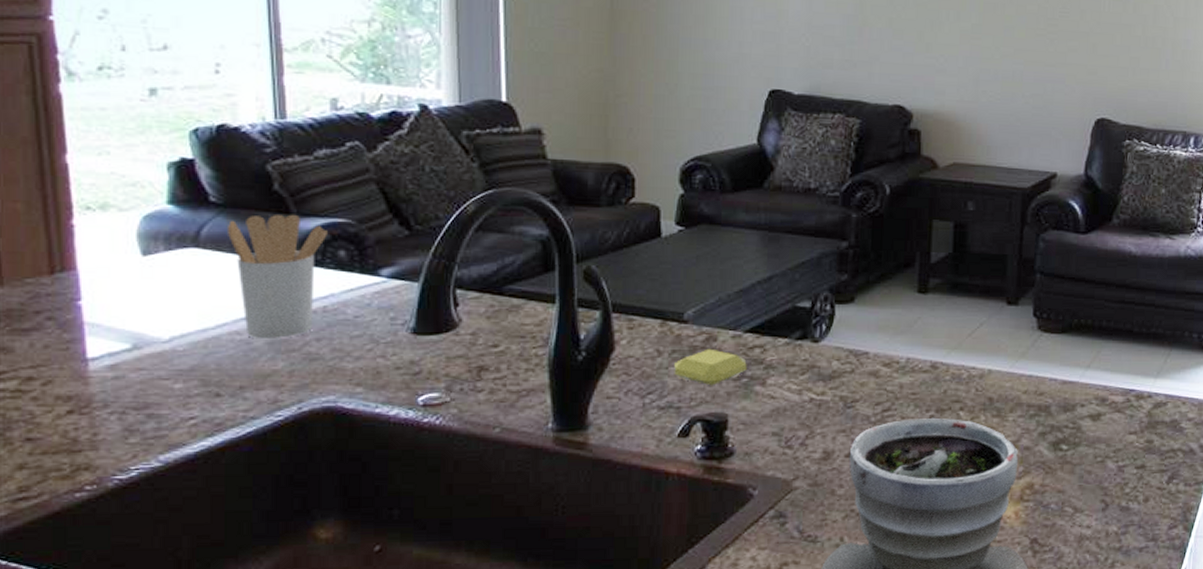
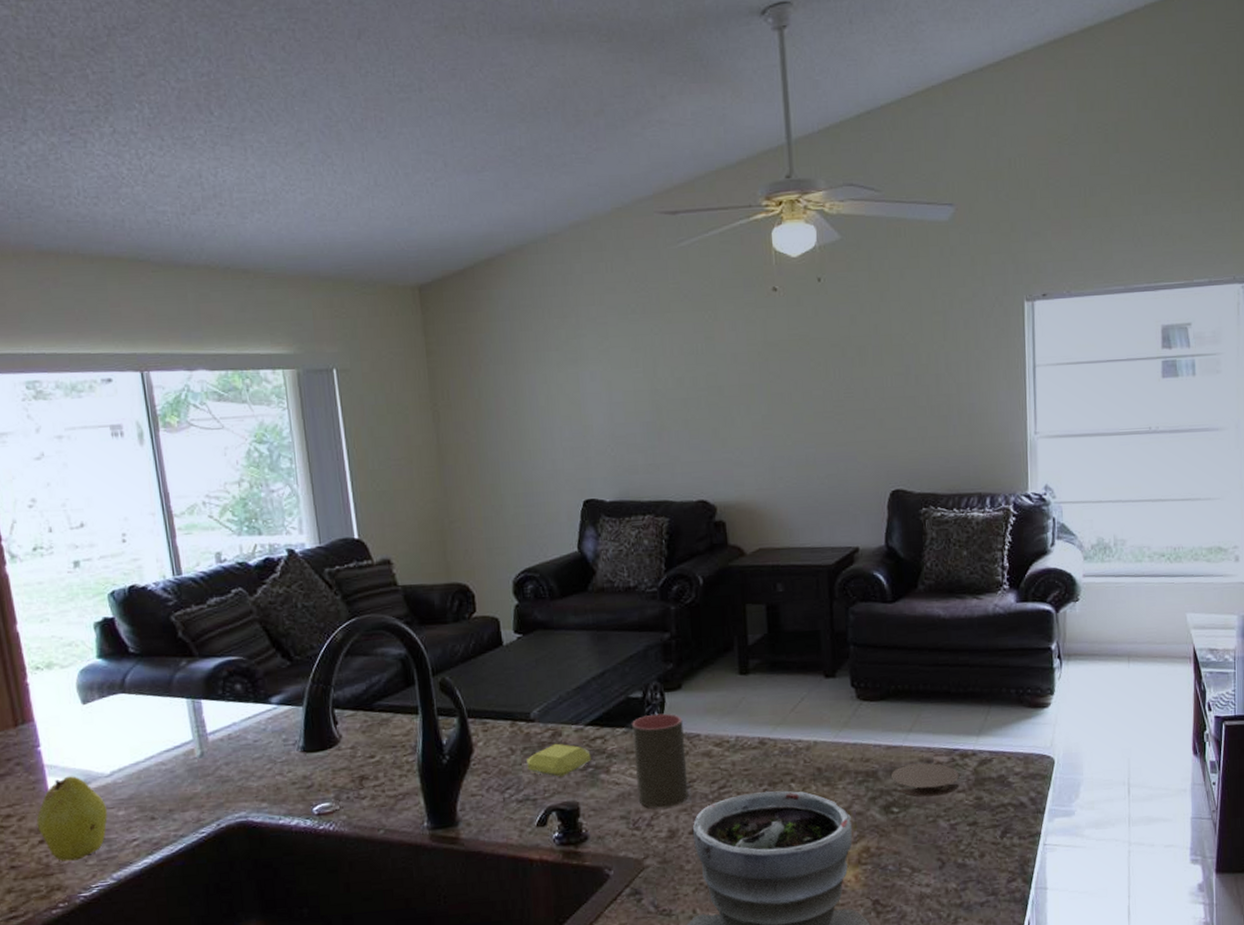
fruit: none [66,338,160,437] -> present [36,776,108,861]
utensil holder: present [226,214,328,340] -> none [145,656,225,768]
cup: none [794,326,852,427] -> present [632,713,689,808]
coaster: none [1064,401,1133,436] -> present [891,763,960,797]

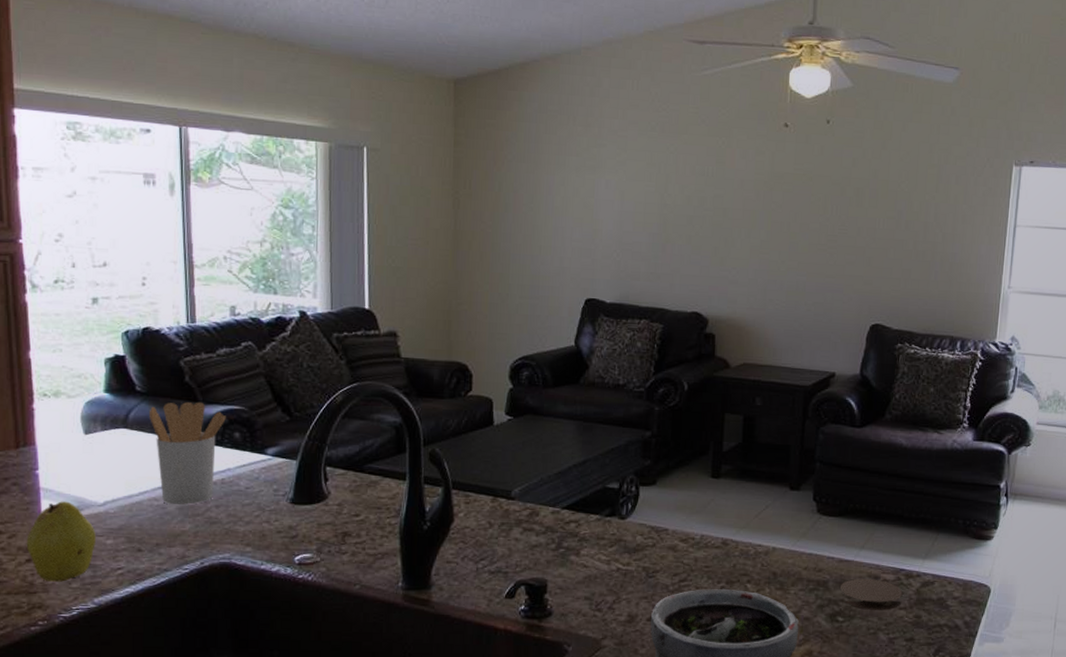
utensil holder: none [145,656,225,768] -> present [148,402,226,506]
soap bar: present [527,743,591,778] -> none [503,522,564,555]
cup: present [632,713,689,808] -> none [603,505,653,594]

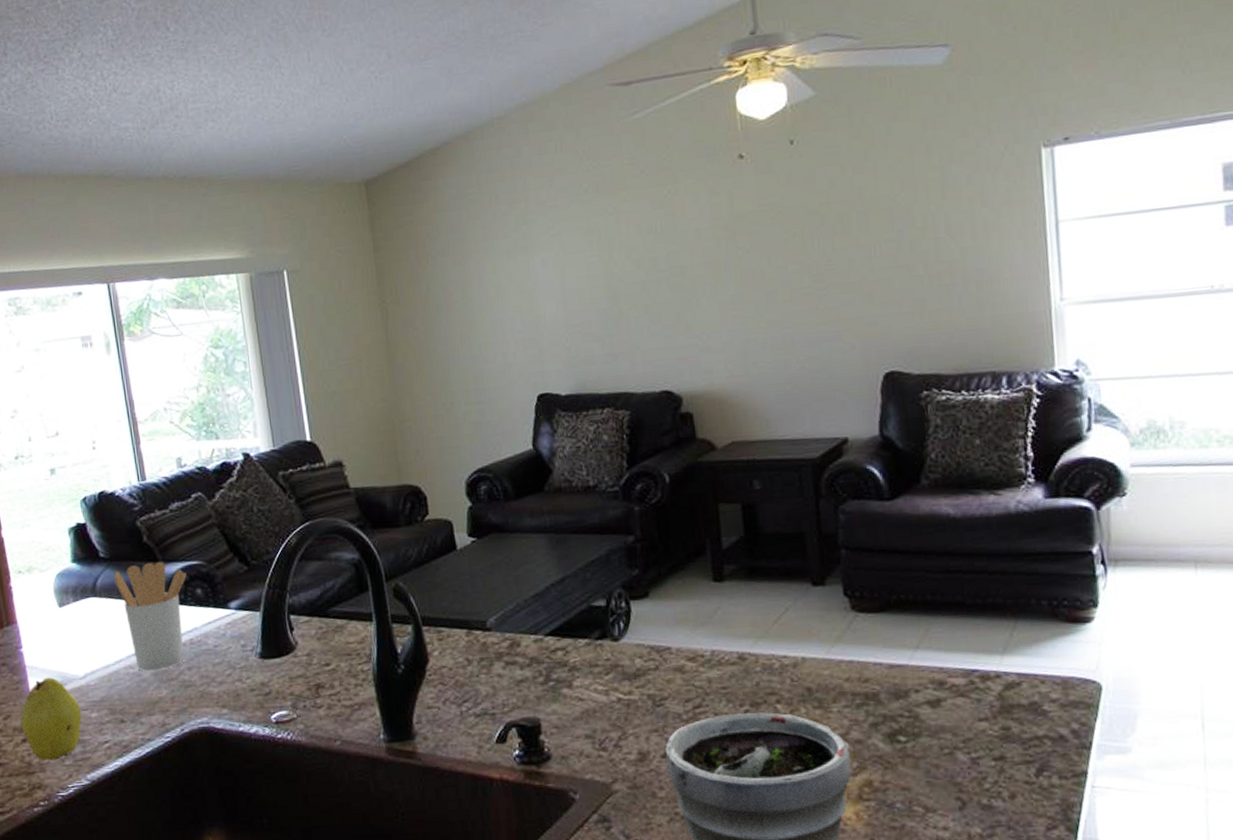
coaster: present [840,578,903,610] -> none [896,685,981,725]

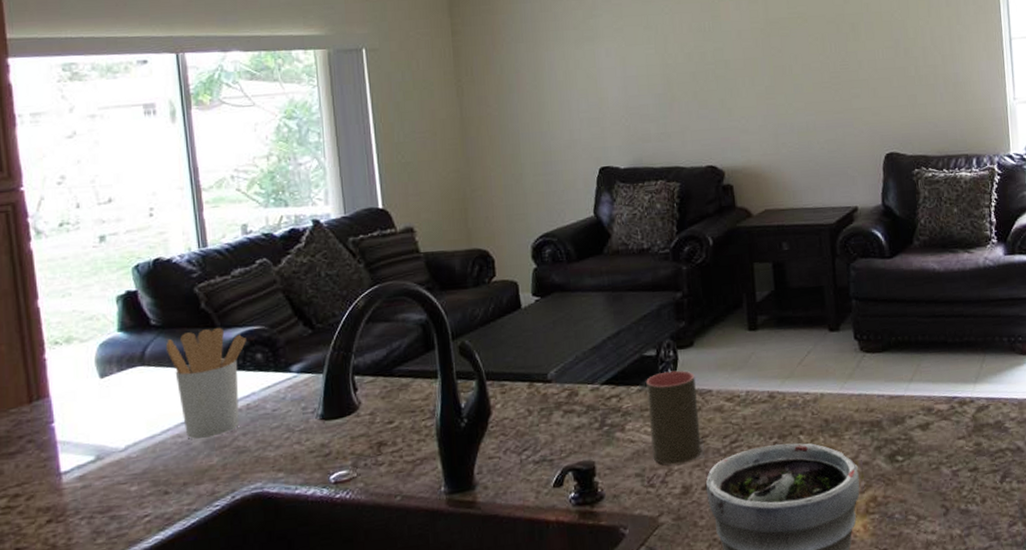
fruit: present [20,677,82,761] -> none [45,451,119,541]
cup: none [595,623,660,728] -> present [646,370,702,465]

